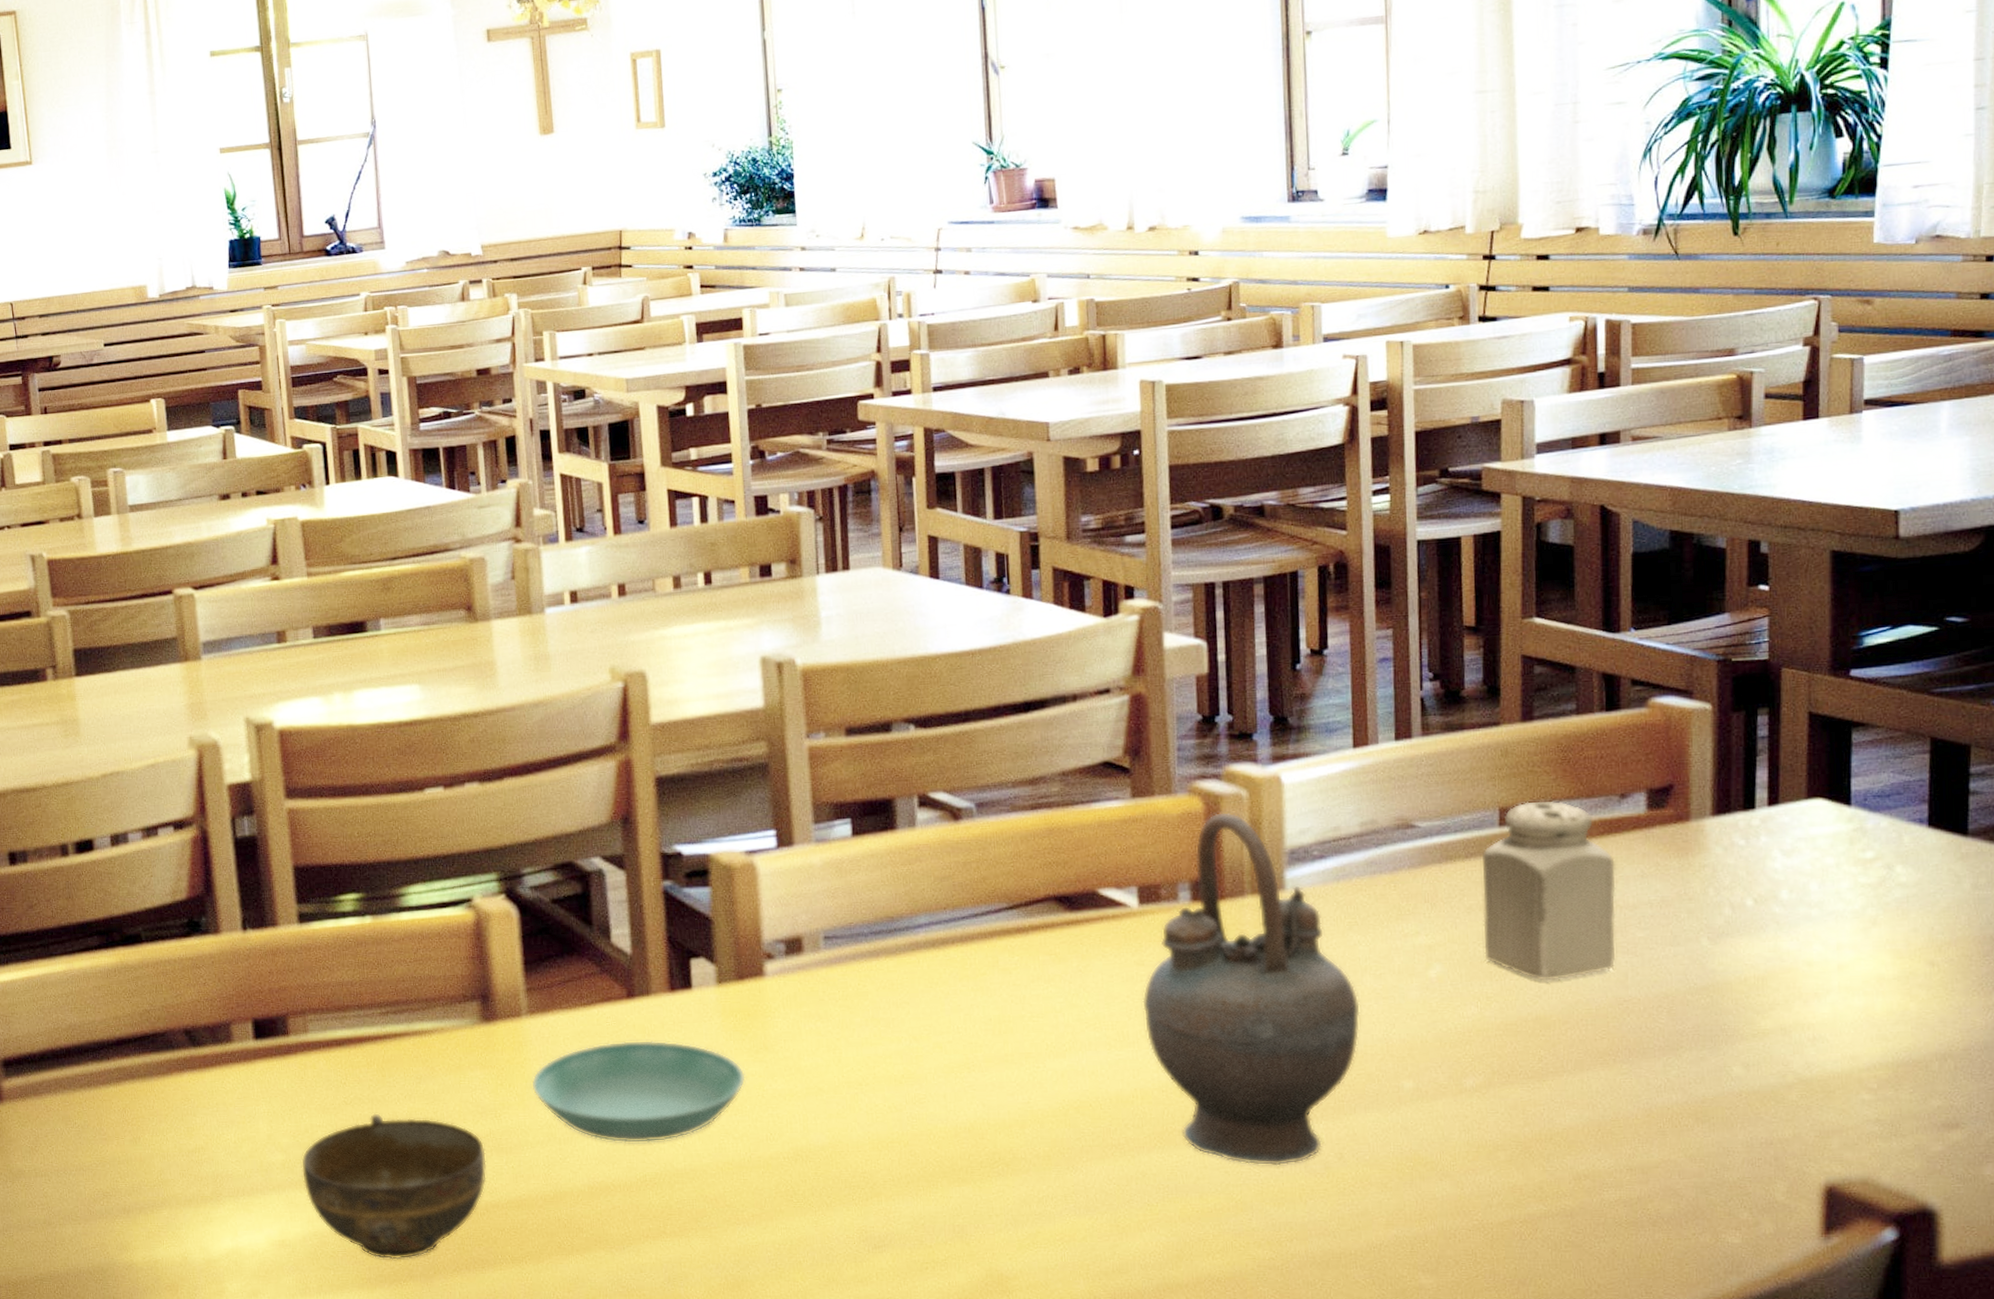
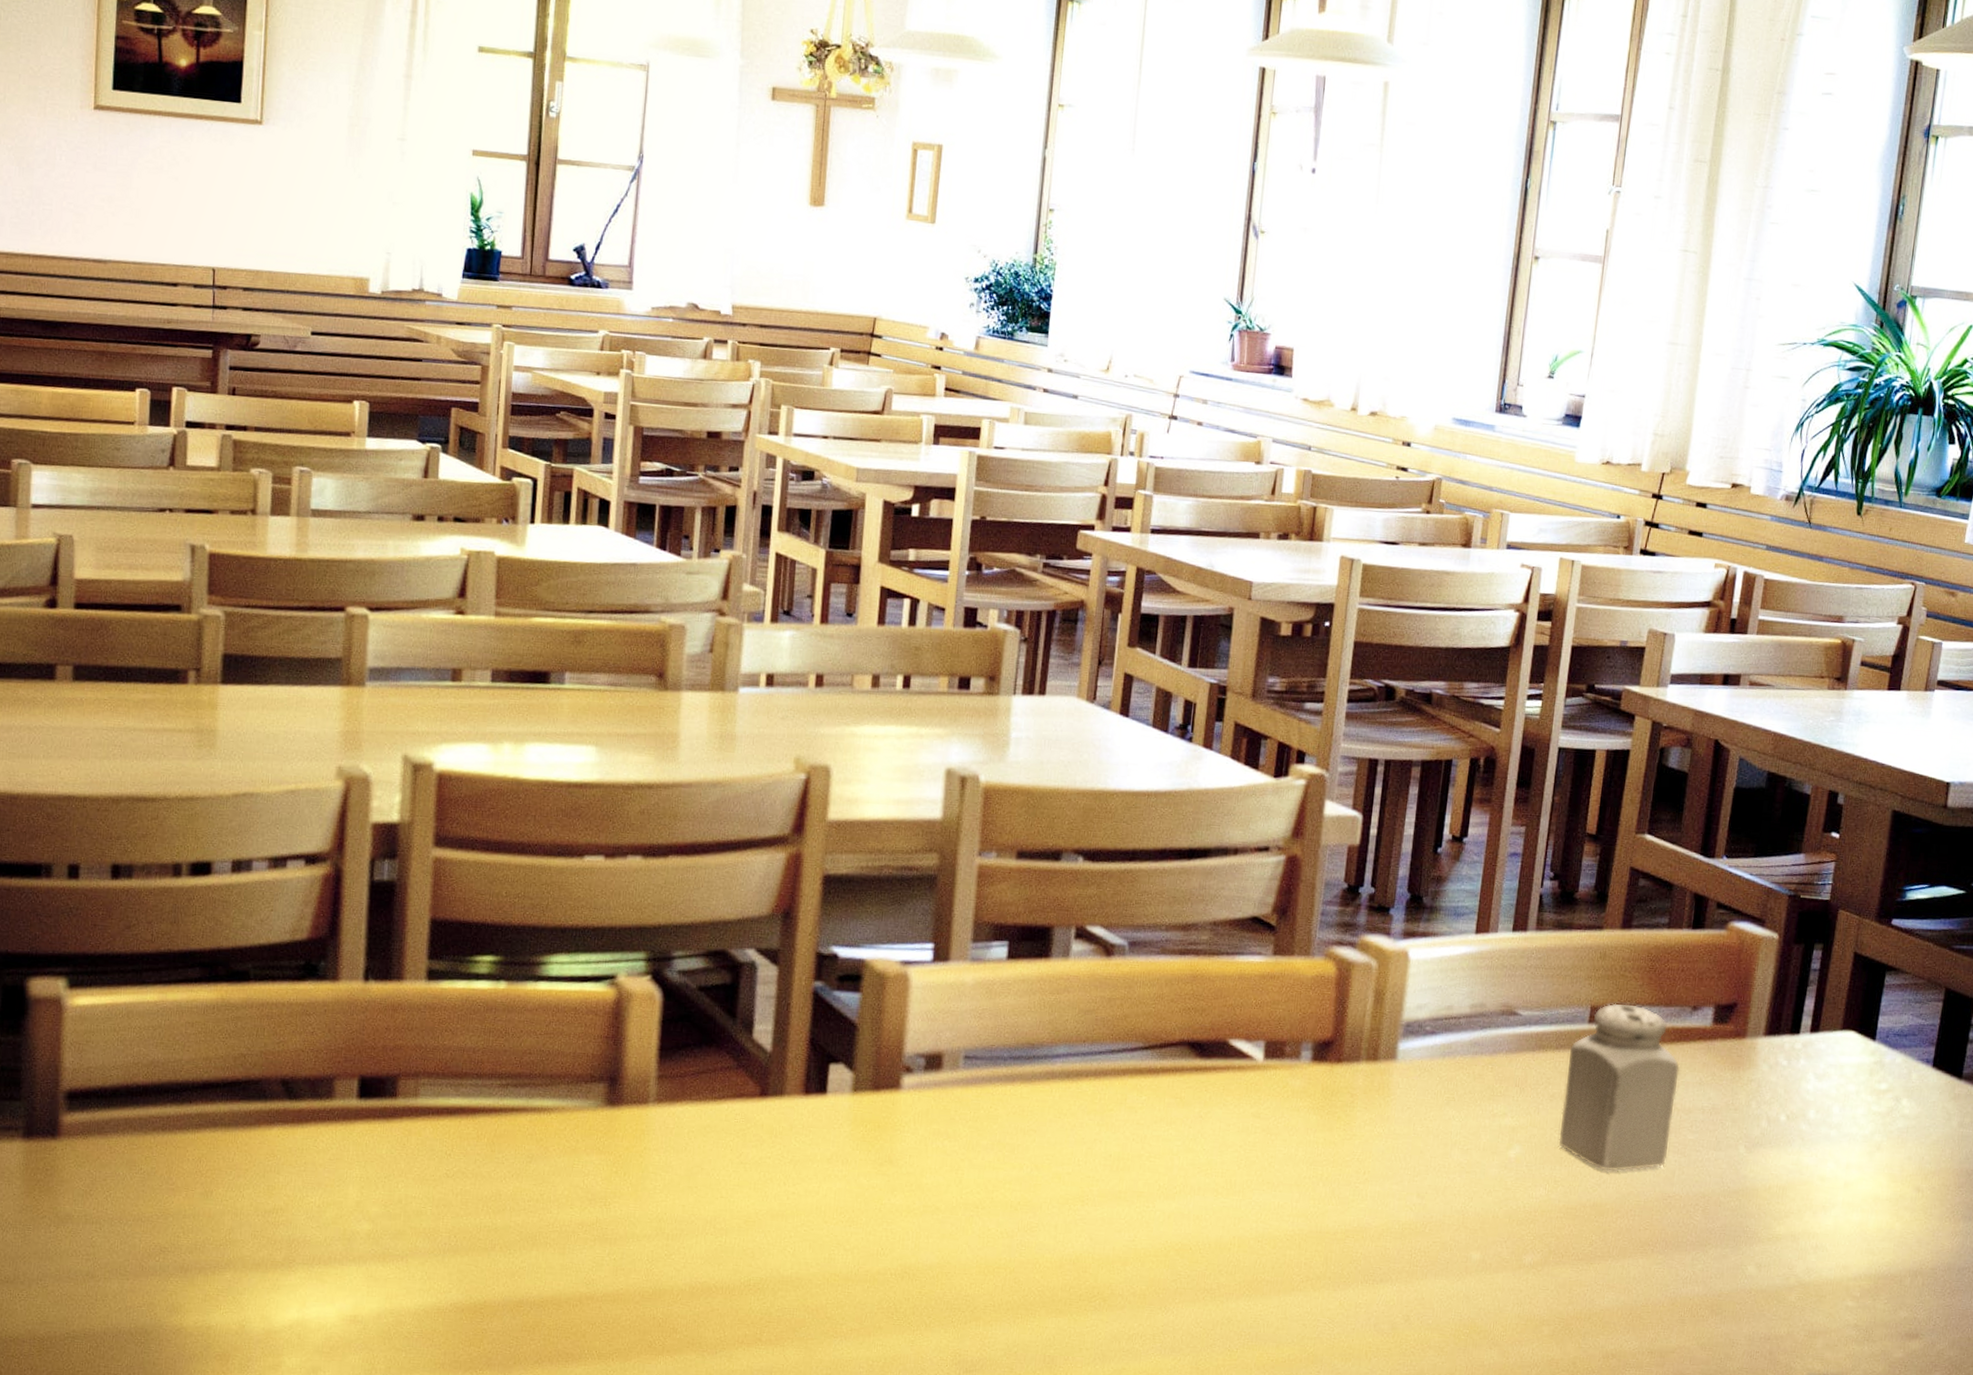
cup: present [301,1113,487,1260] -> none [387,1189,589,1347]
saucer: present [530,1039,746,1144] -> none [646,1139,866,1247]
teapot: present [1141,811,1361,1166] -> none [1251,978,1446,1323]

